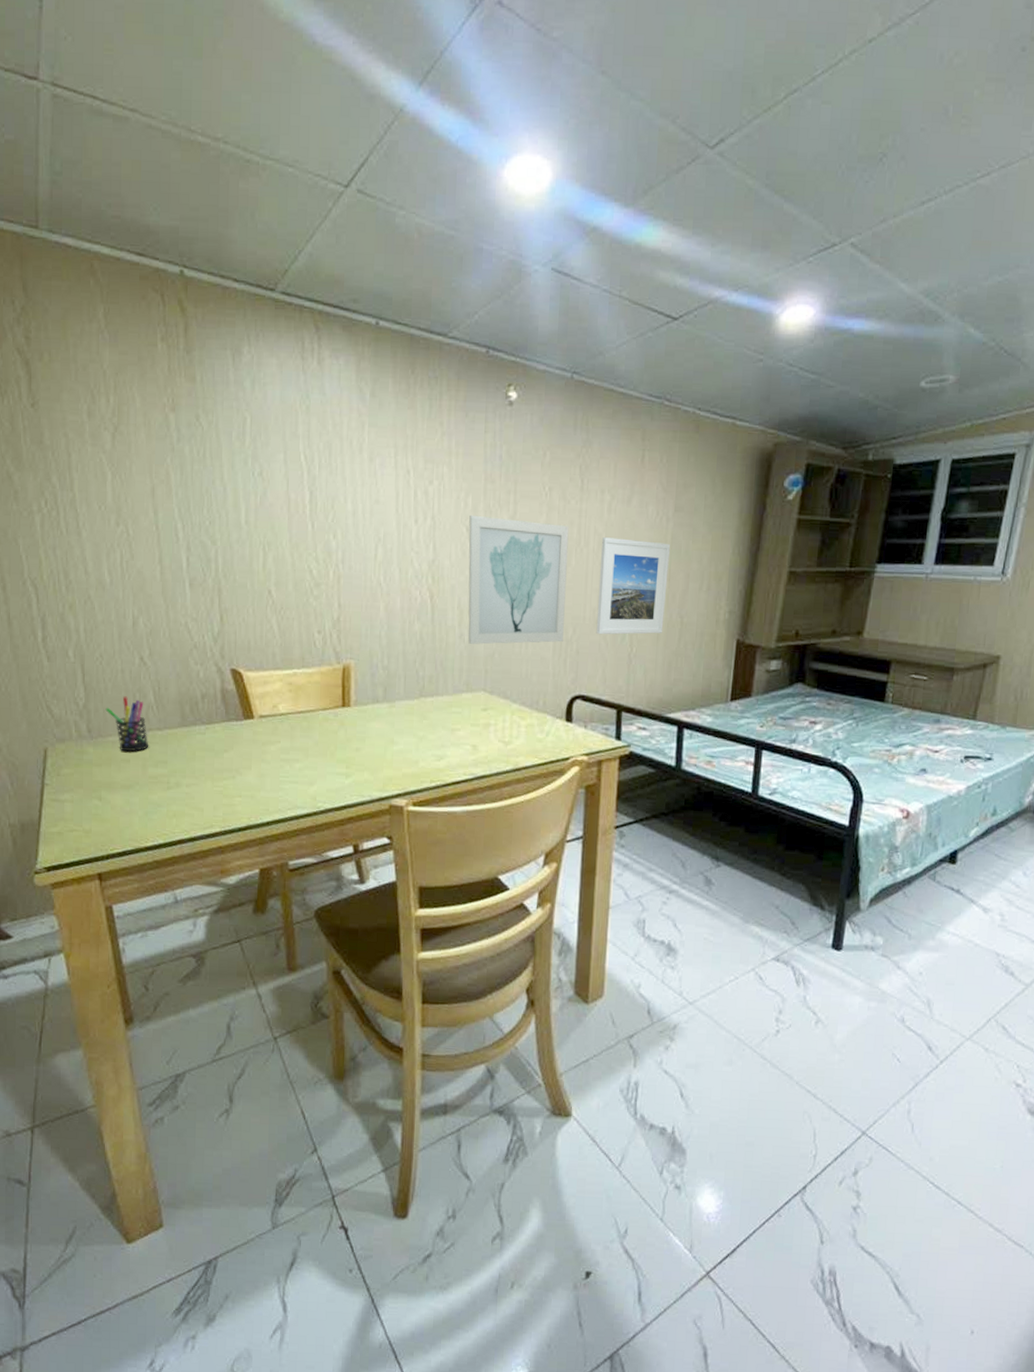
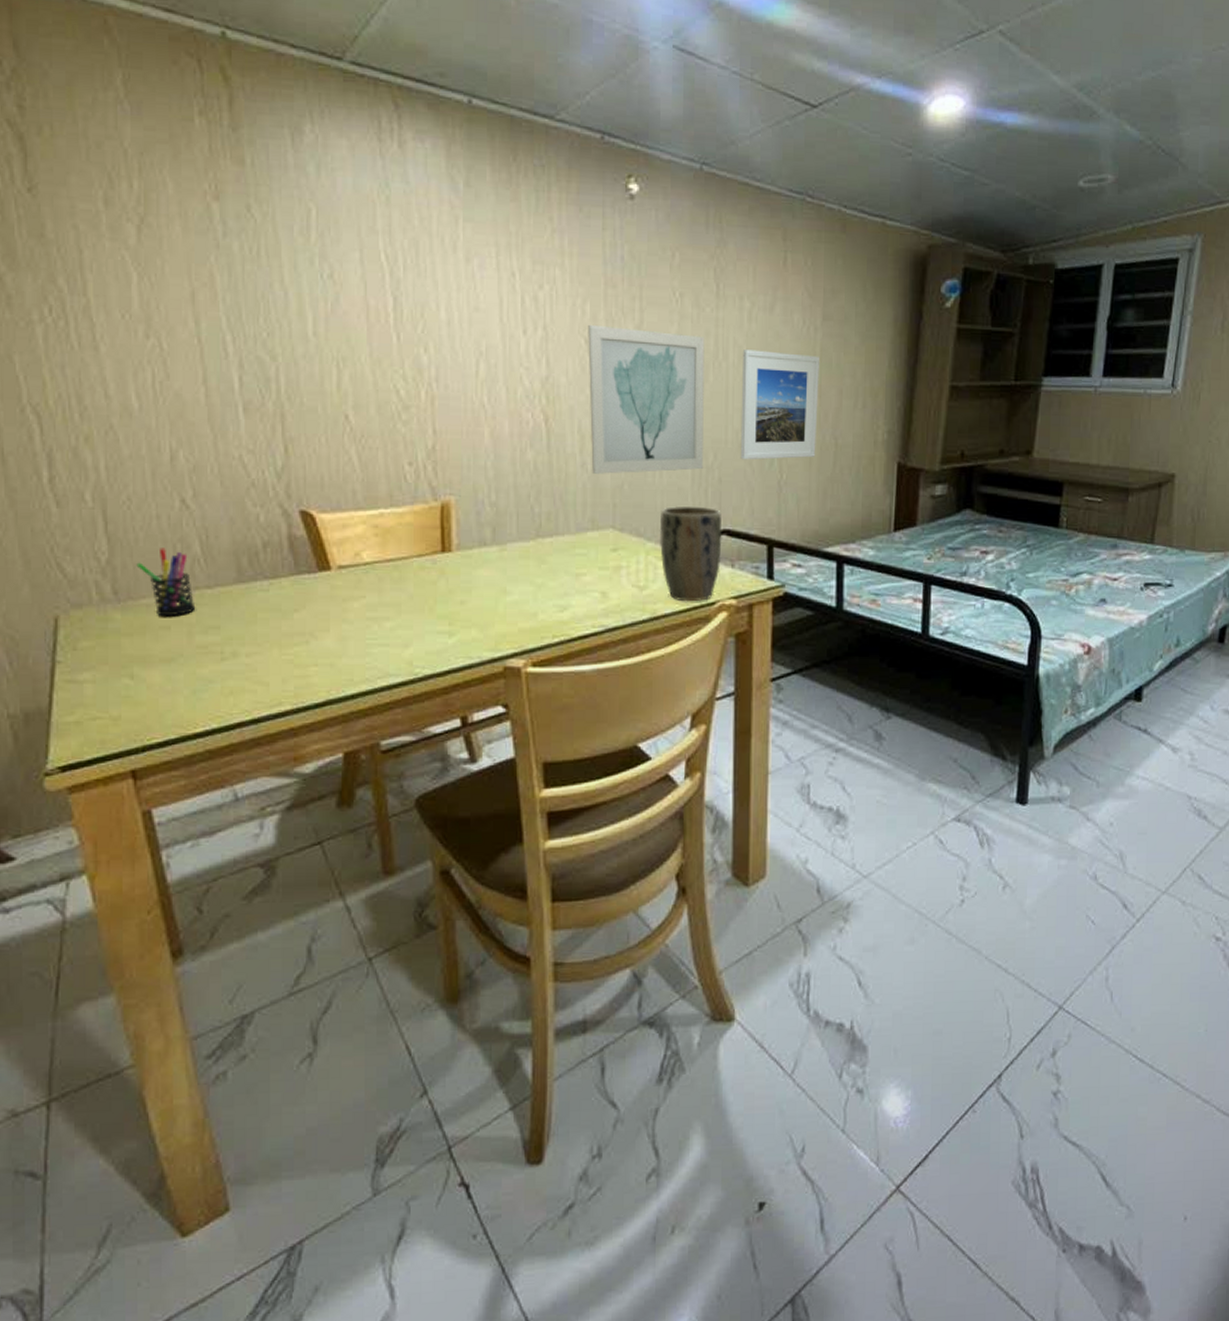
plant pot: none [523,673,578,757] -> present [660,505,722,602]

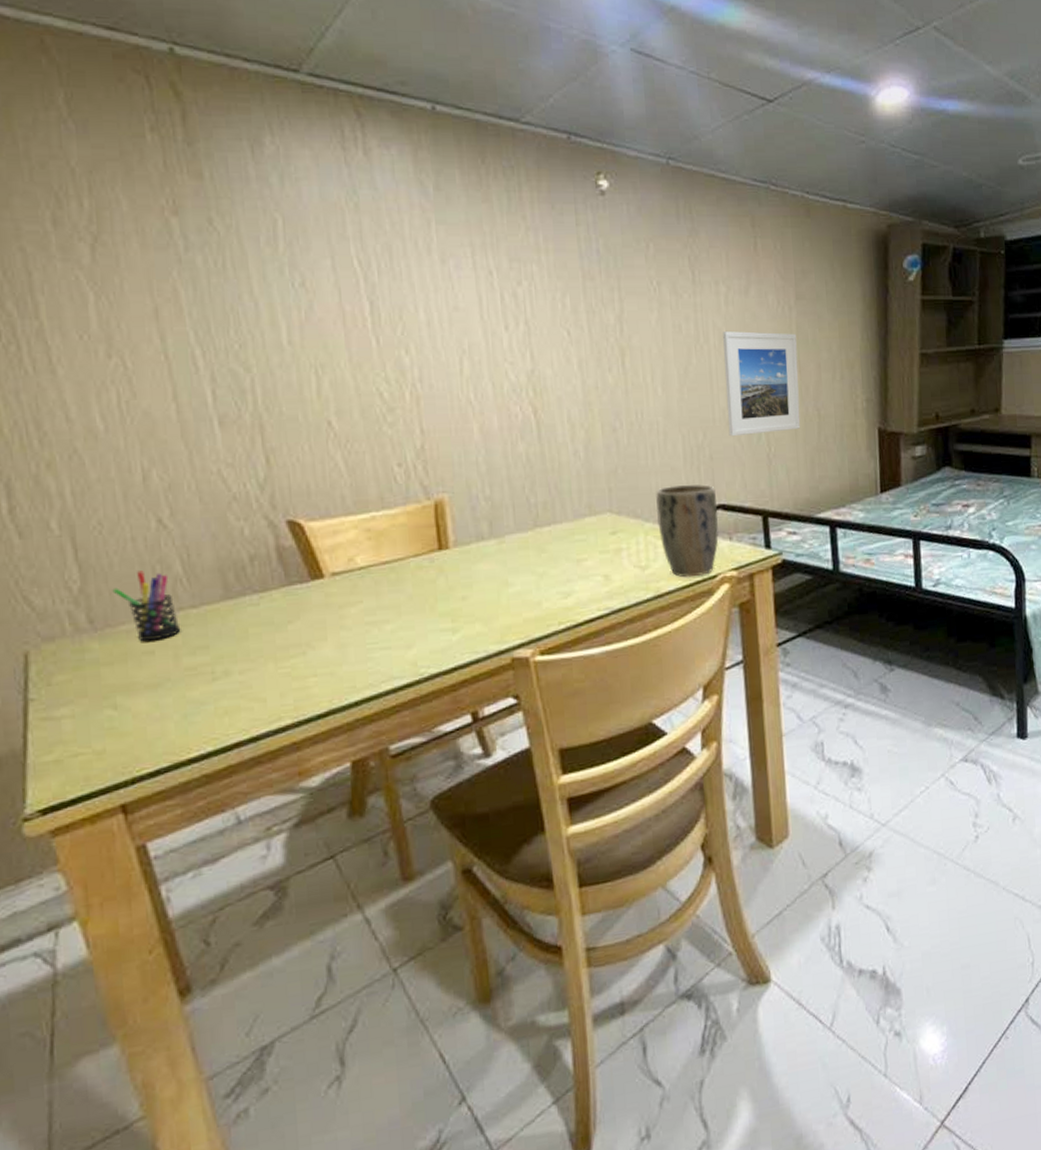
wall art: present [588,324,705,474] -> none [569,316,695,461]

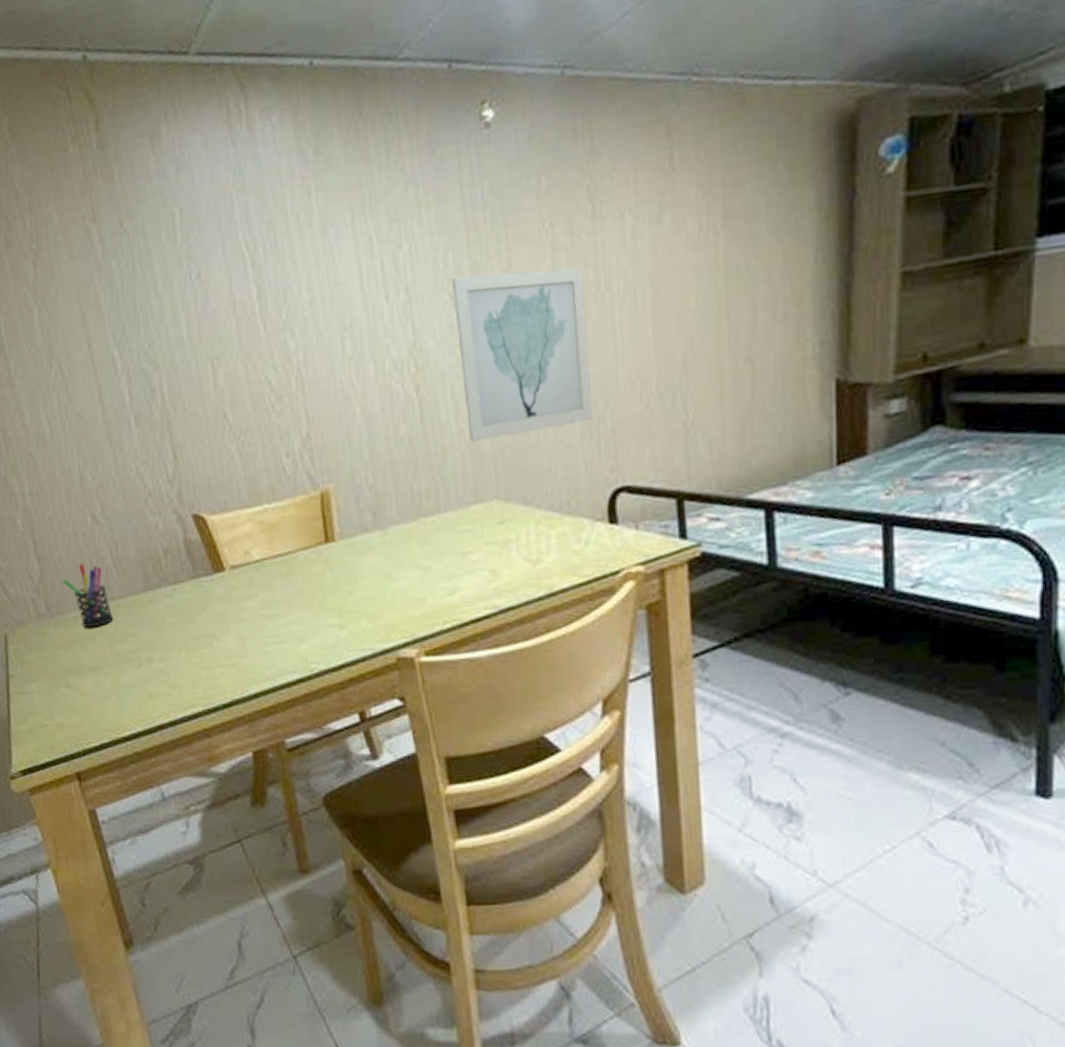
wall art: none [569,316,695,461] -> present [452,267,594,441]
plant pot: present [656,483,719,578] -> none [548,462,622,573]
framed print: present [723,331,801,437] -> none [629,265,728,404]

